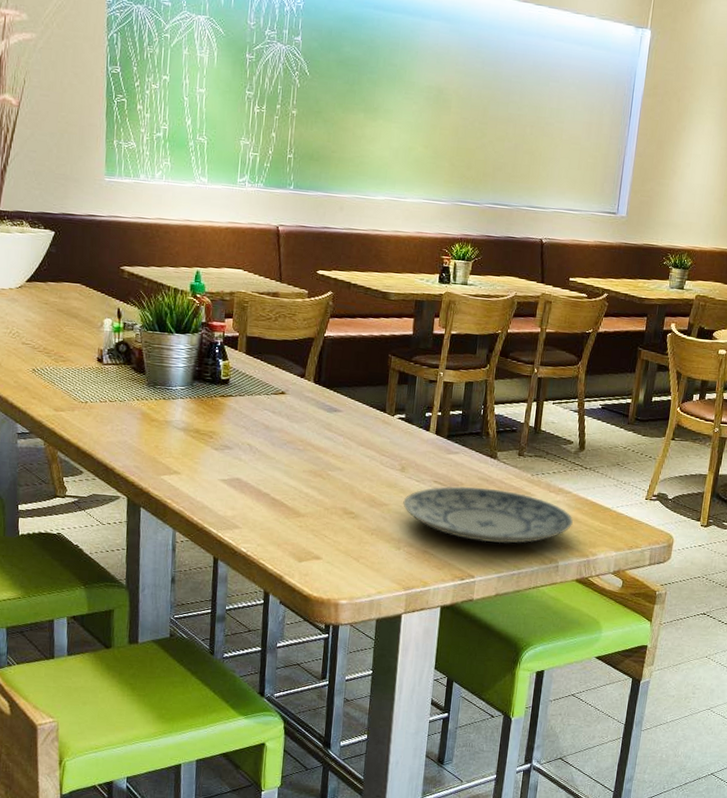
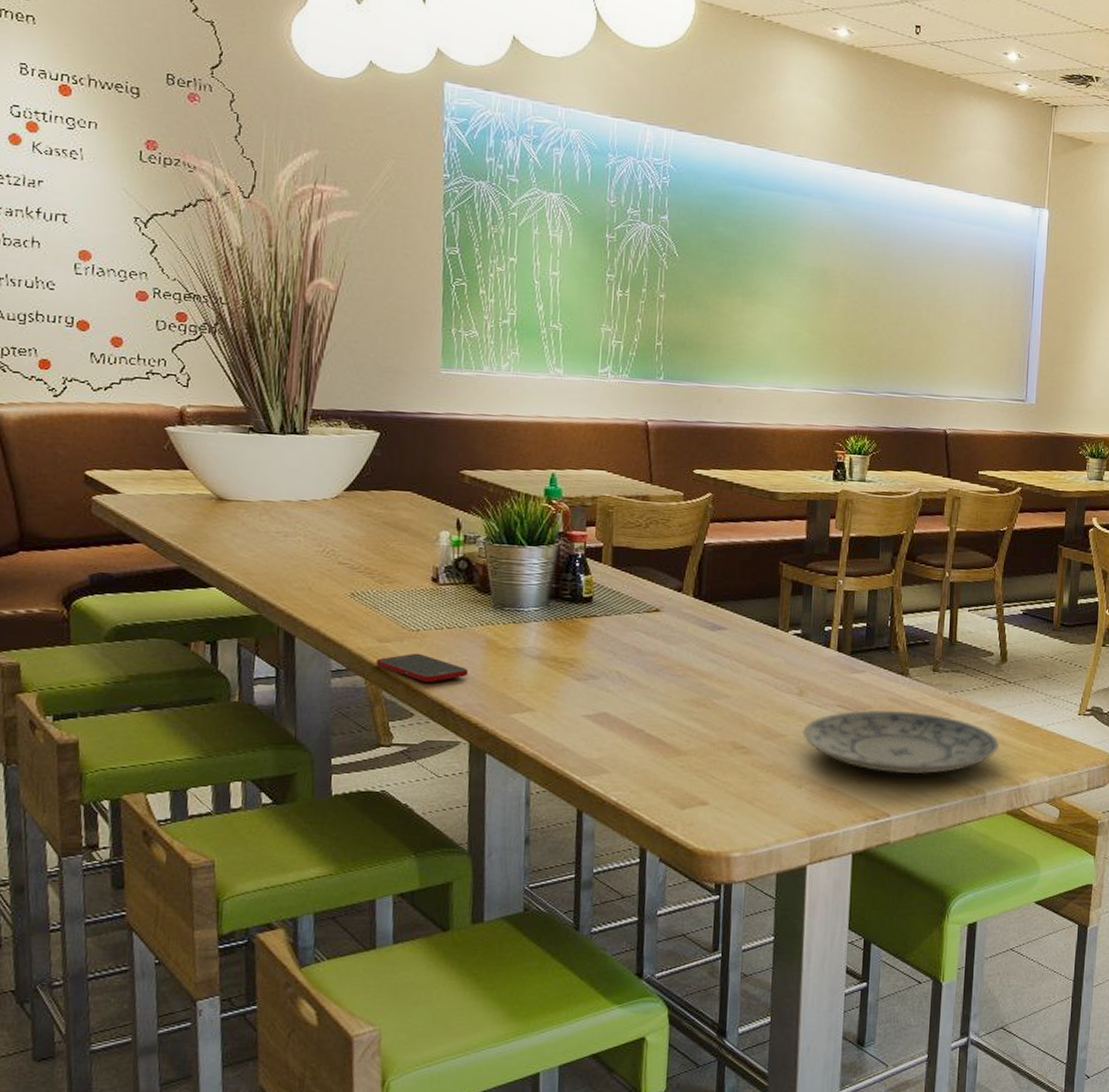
cell phone: none [53,421,127,446] -> present [376,653,469,682]

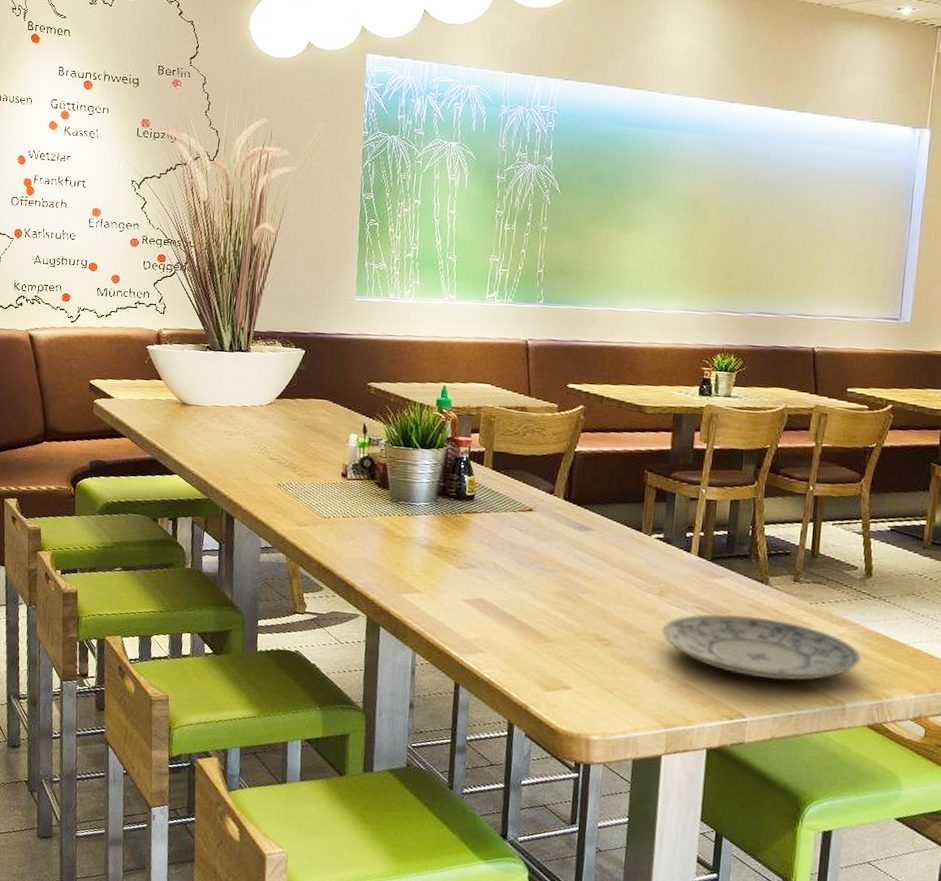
cell phone: present [376,653,469,682] -> none [295,536,369,562]

